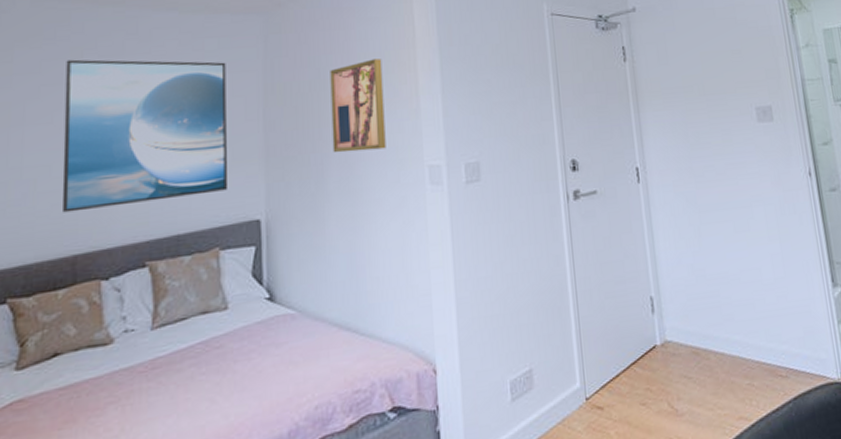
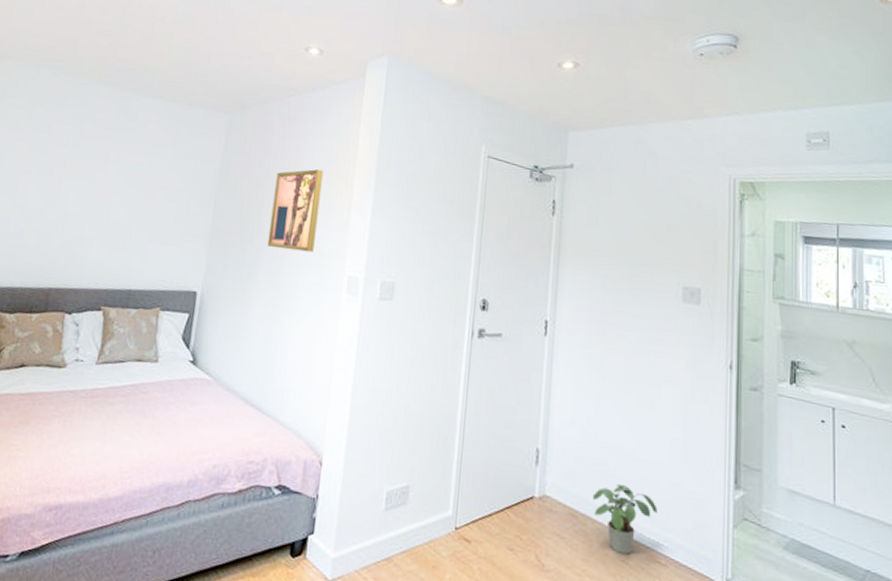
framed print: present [62,59,227,213] -> none [47,125,192,261]
potted plant: none [710,310,771,378] -> present [592,484,658,555]

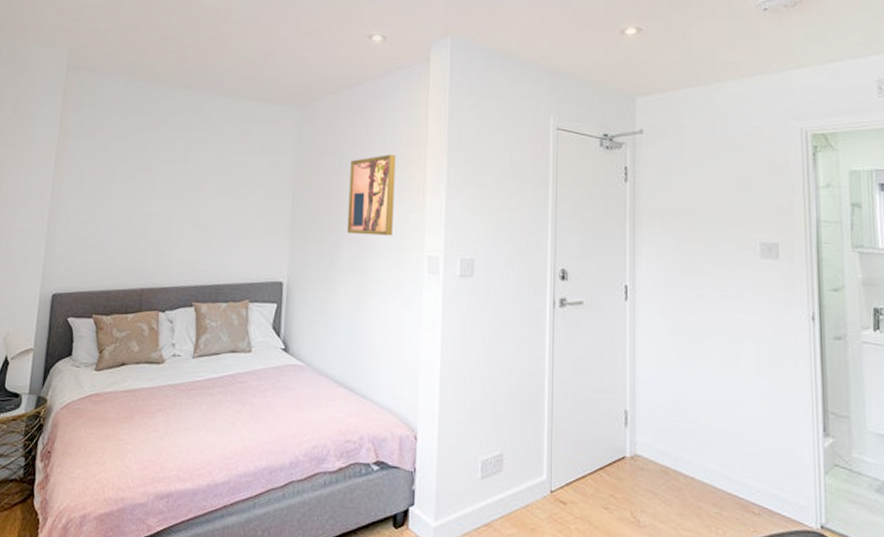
potted plant: present [592,484,658,555] -> none [683,440,748,506]

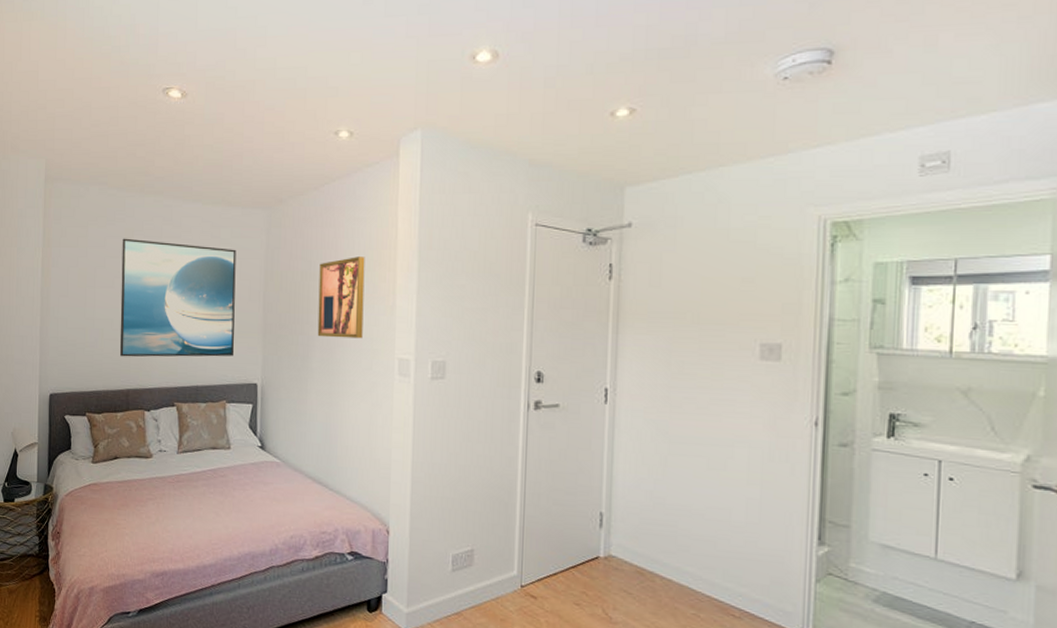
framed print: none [136,130,267,254] -> present [119,238,236,357]

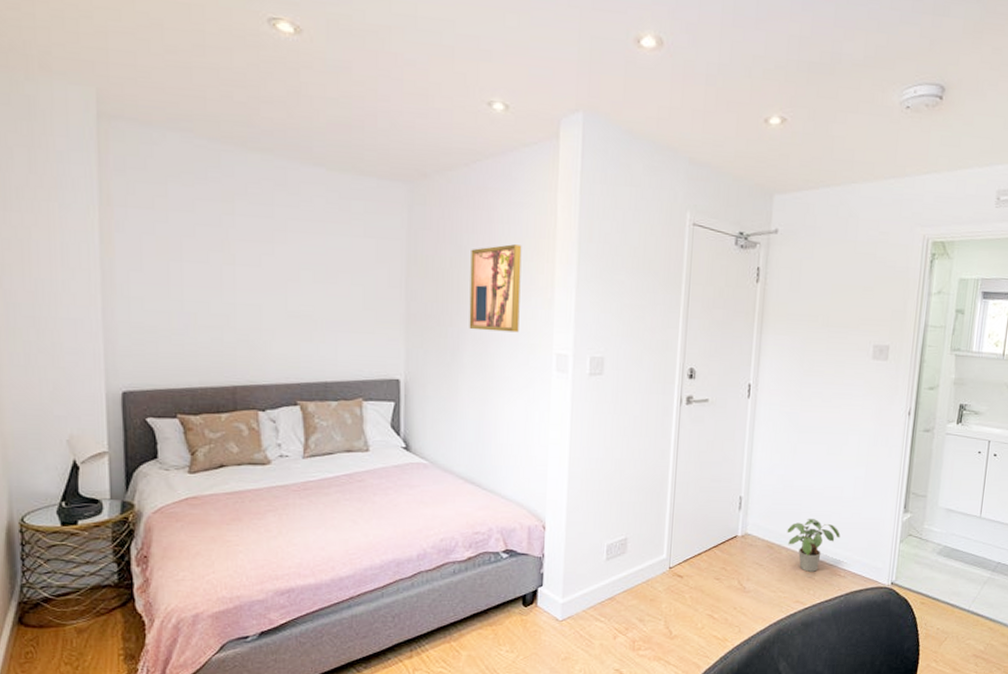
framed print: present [119,238,236,357] -> none [218,202,371,350]
potted plant: none [660,544,731,608] -> present [787,519,840,572]

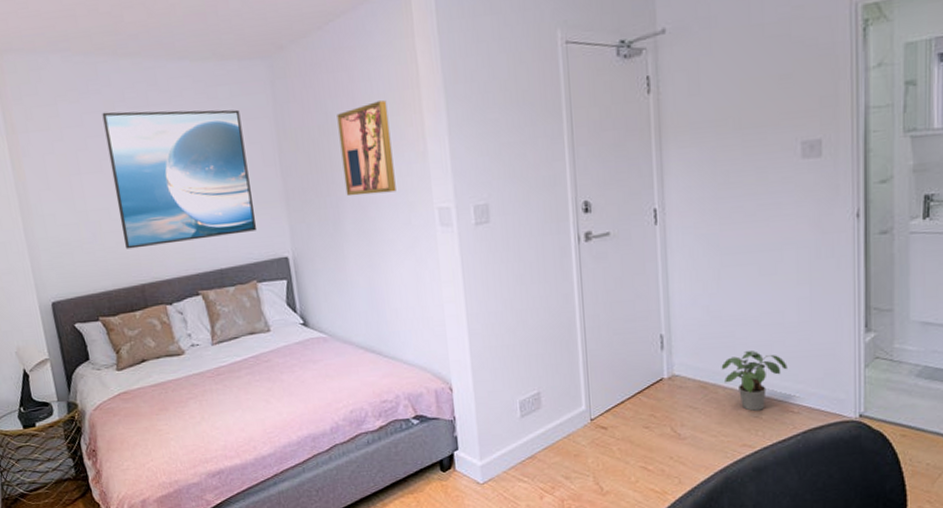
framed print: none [218,202,371,350] -> present [102,109,256,249]

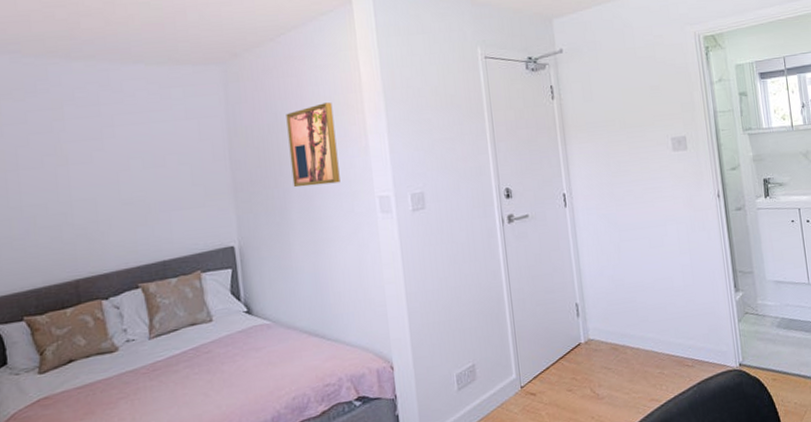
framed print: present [102,109,256,249] -> none [48,109,203,244]
potted plant: present [721,351,788,411] -> none [627,313,680,368]

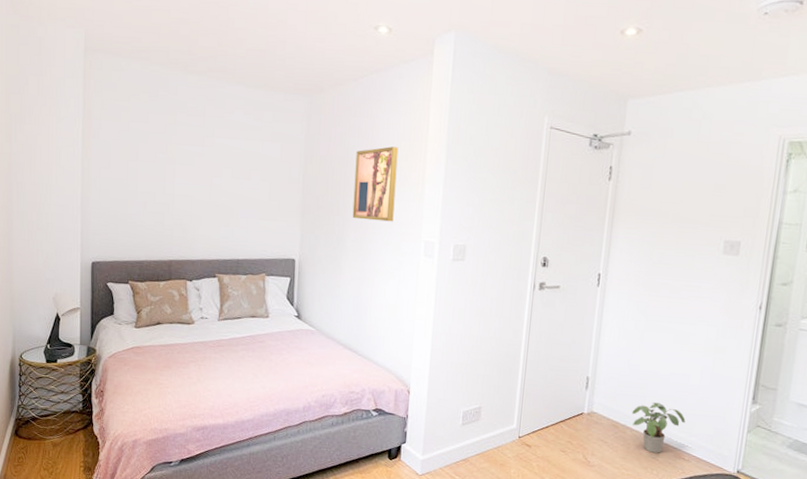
potted plant: none [627,313,680,368] -> present [632,402,686,453]

